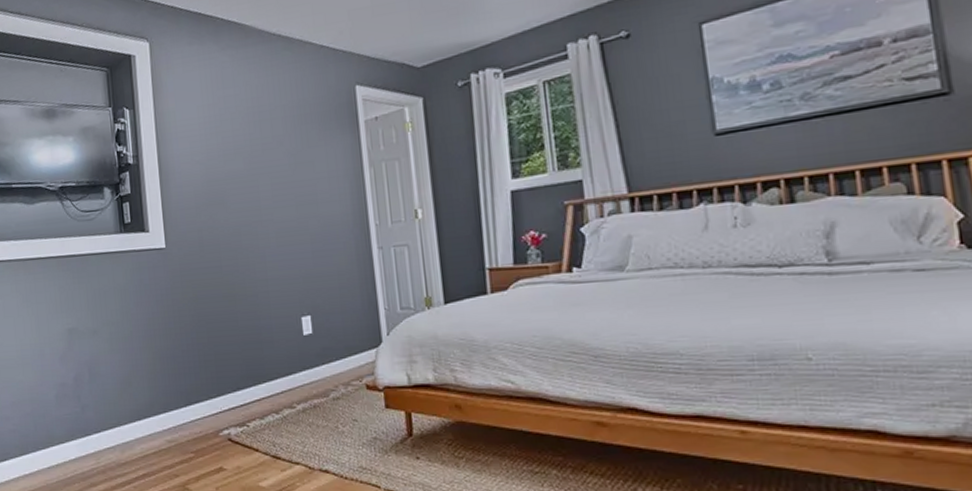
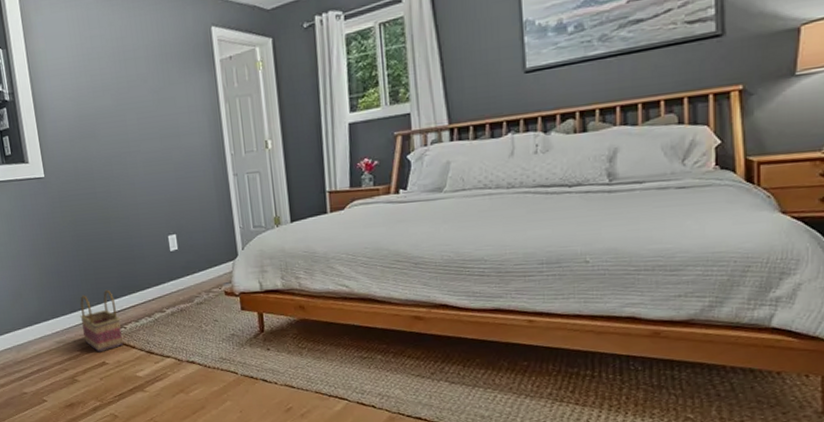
basket: none [196,379,245,456] -> present [80,289,123,353]

